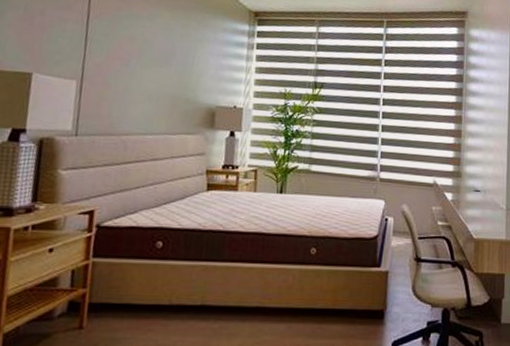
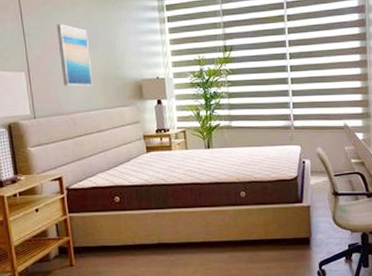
wall art: none [121,33,163,106] -> present [57,24,93,86]

